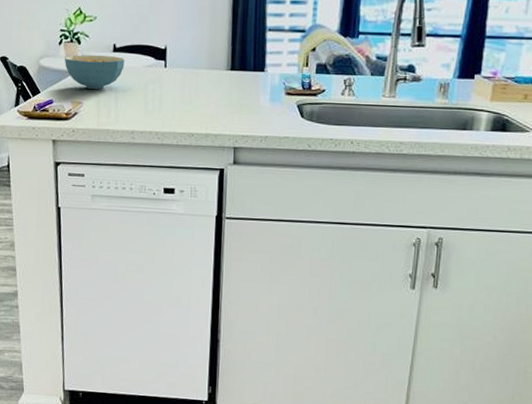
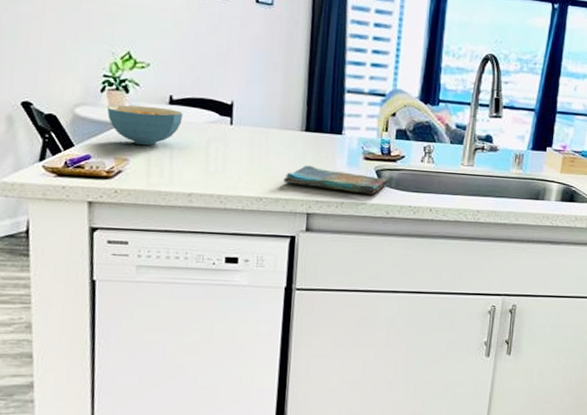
dish towel: none [211,102,310,128] -> present [283,165,388,195]

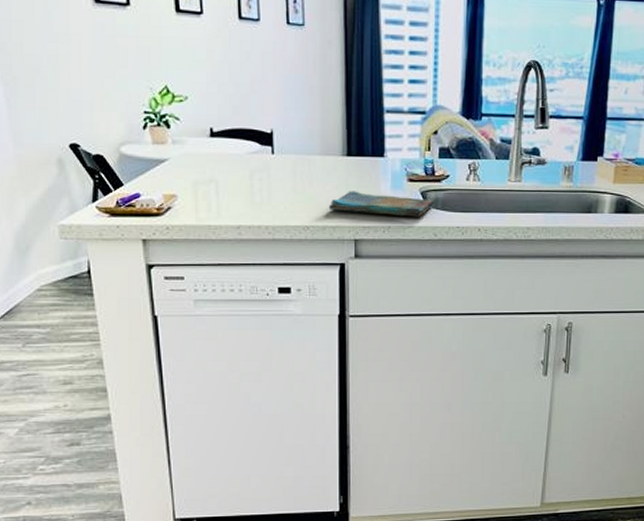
cereal bowl: present [107,105,183,145] -> none [150,140,224,180]

